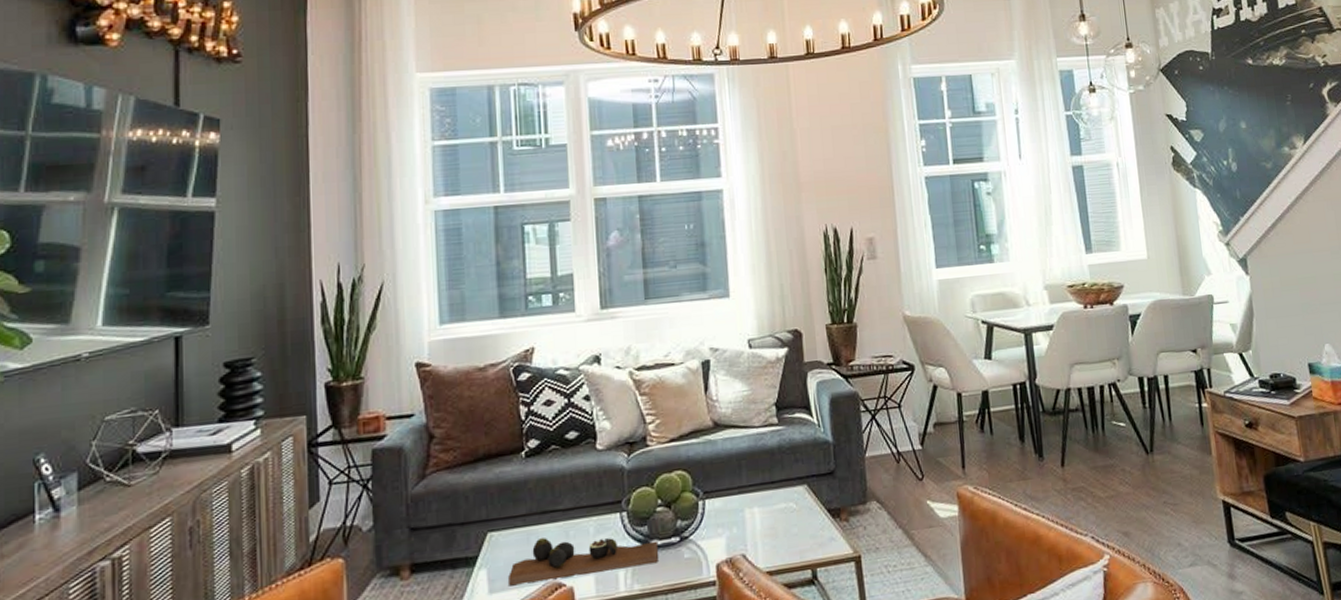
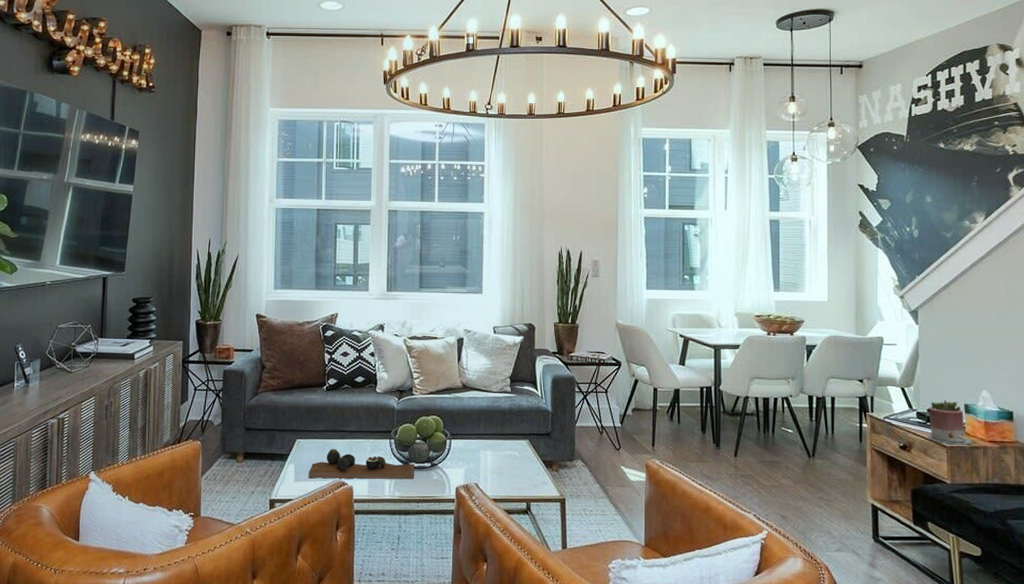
succulent planter: none [1271,360,1322,414] -> present [928,399,973,445]

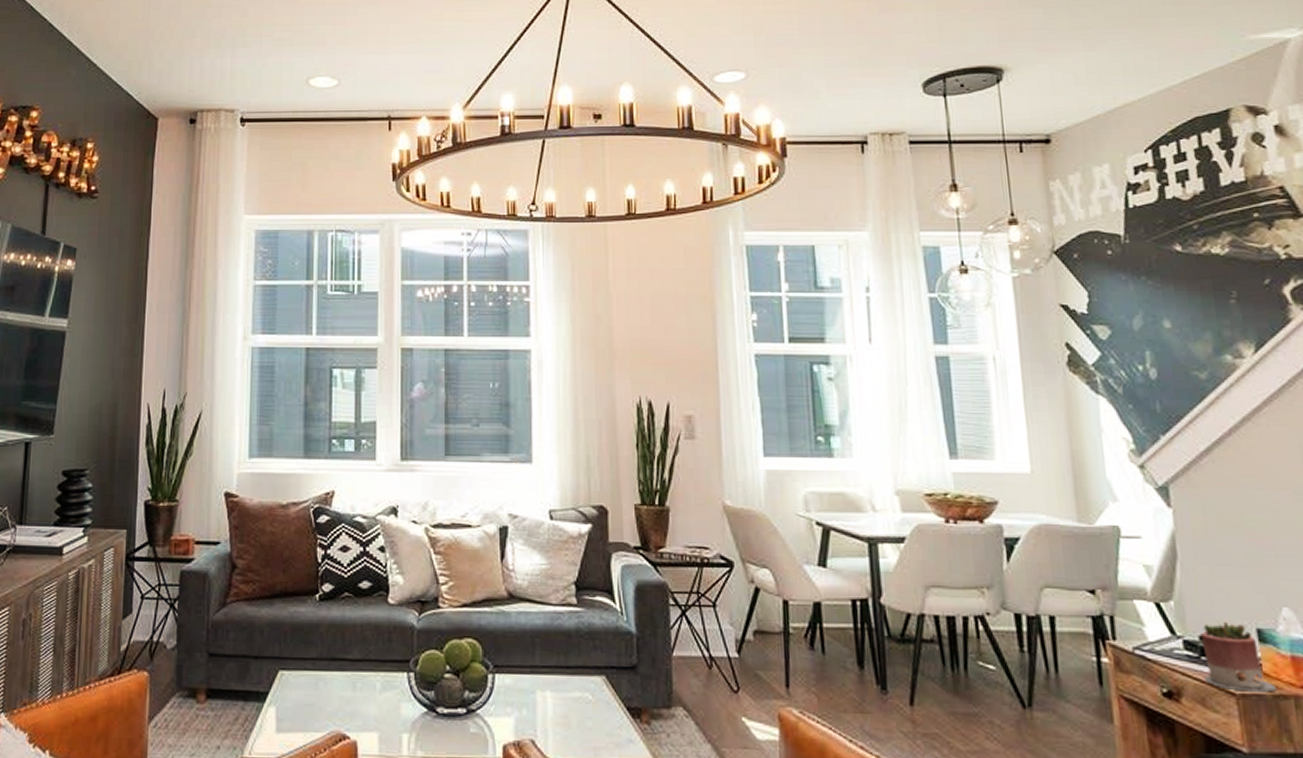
decorative tray: present [309,448,414,480] -> none [295,684,443,733]

